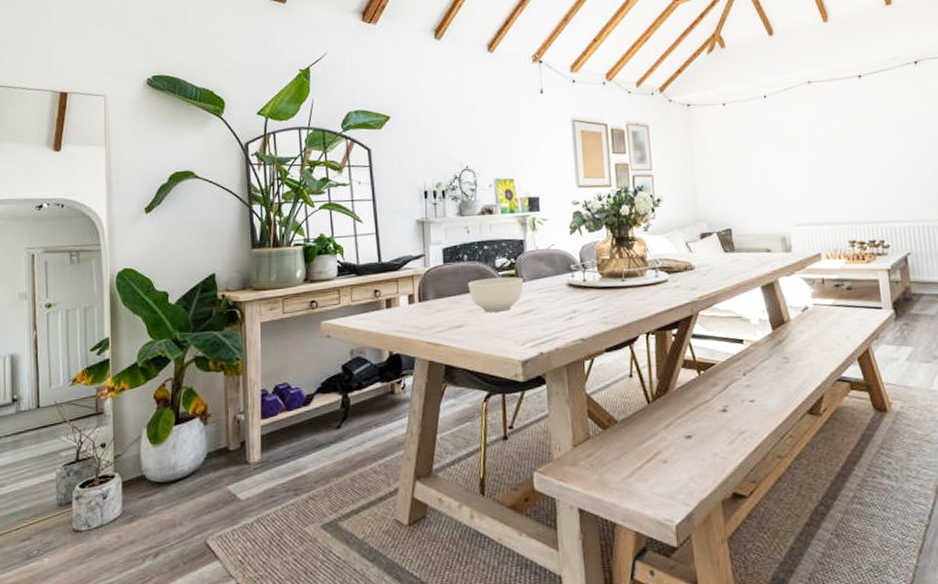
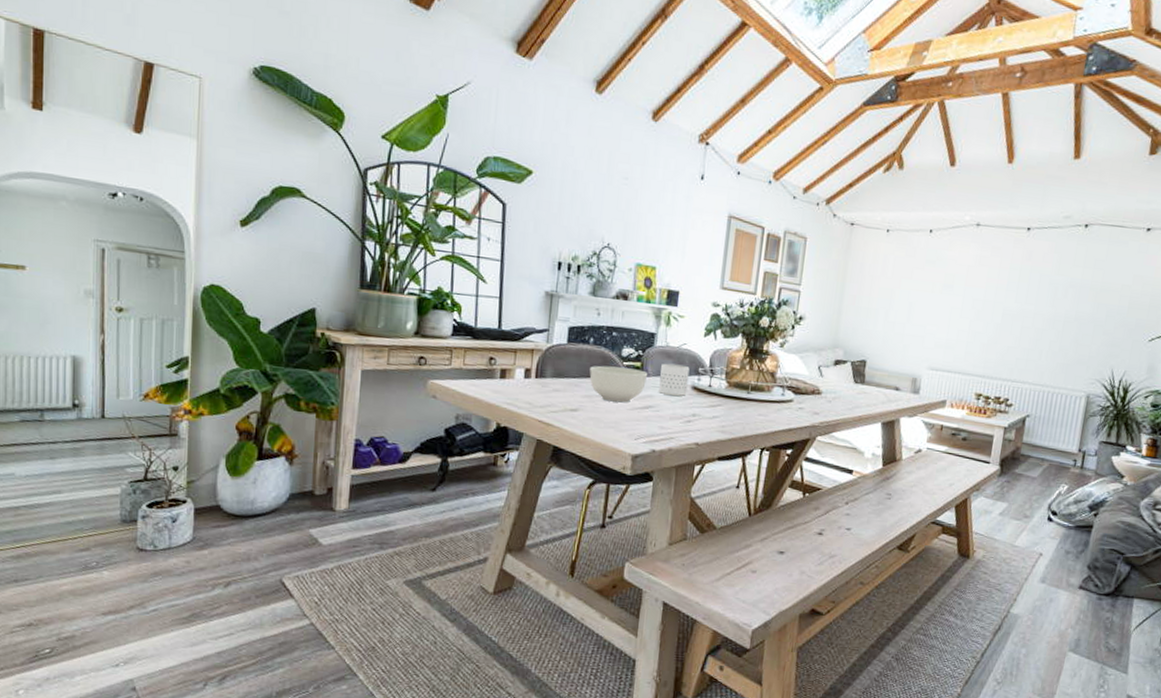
mug: none [535,265,564,297] -> present [659,363,690,397]

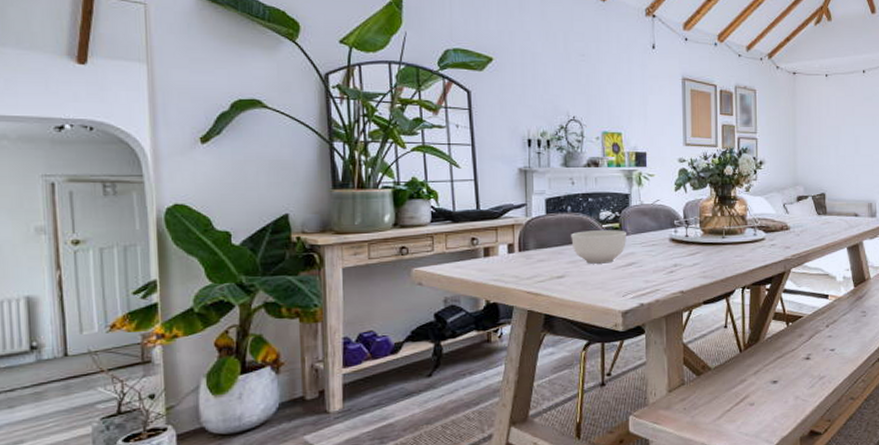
mug: present [659,363,690,397] -> none [639,220,666,251]

